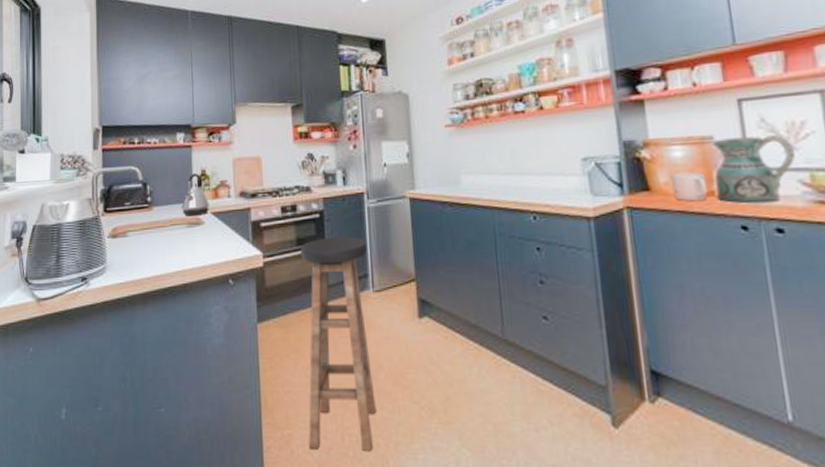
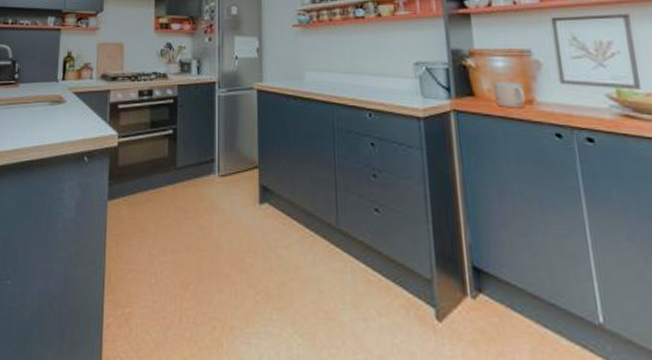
kettle: present [182,173,210,216] -> none [46,54,73,95]
bar stool: present [300,236,376,451] -> none [148,122,215,333]
ceramic pitcher: present [712,135,796,204] -> none [530,53,604,114]

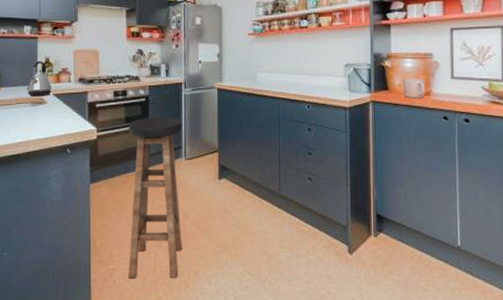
kettle: none [46,54,73,95] -> present [27,60,53,97]
bar stool: none [148,122,215,333] -> present [128,117,182,279]

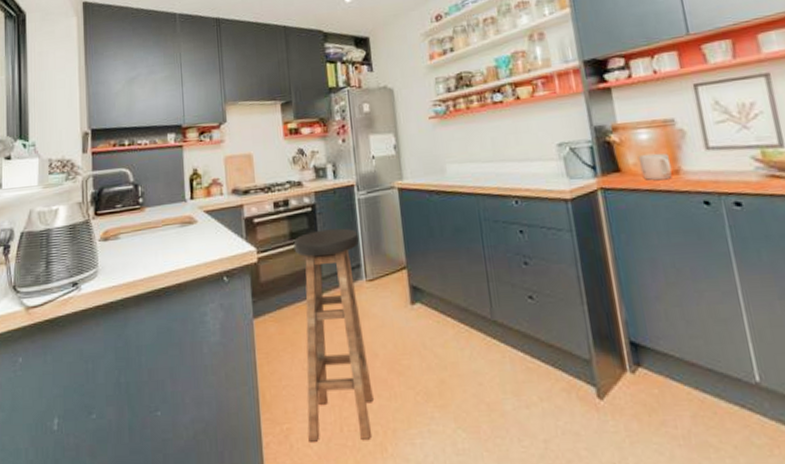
kettle: present [27,60,53,97] -> none [174,172,203,216]

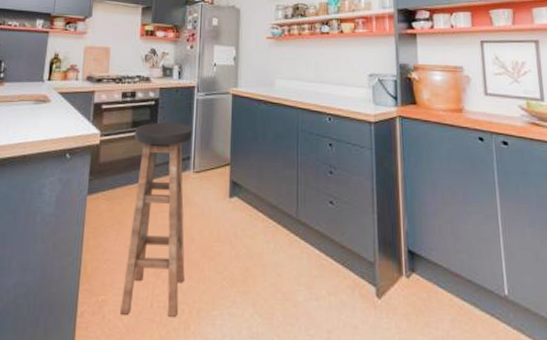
mug: present [638,153,672,181] -> none [431,92,457,116]

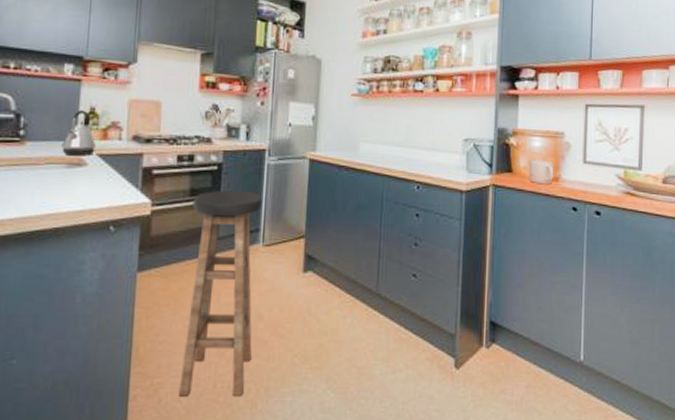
kettle: none [31,56,59,94] -> present [61,109,97,156]
mug: none [431,92,457,116] -> present [528,159,554,185]

